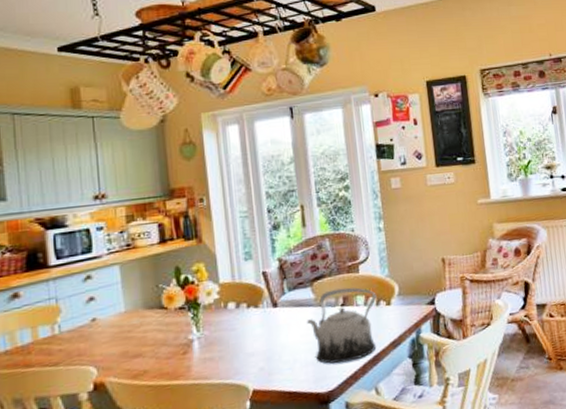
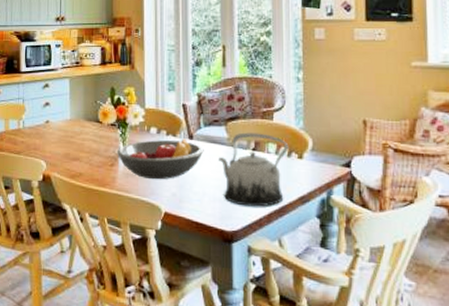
fruit bowl: none [189,306,291,359] -> present [116,137,204,180]

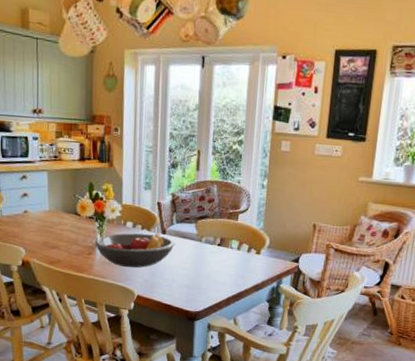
teapot: present [219,132,289,207] -> none [188,230,249,293]

